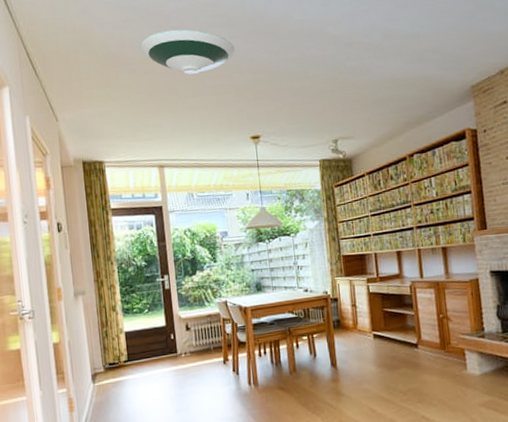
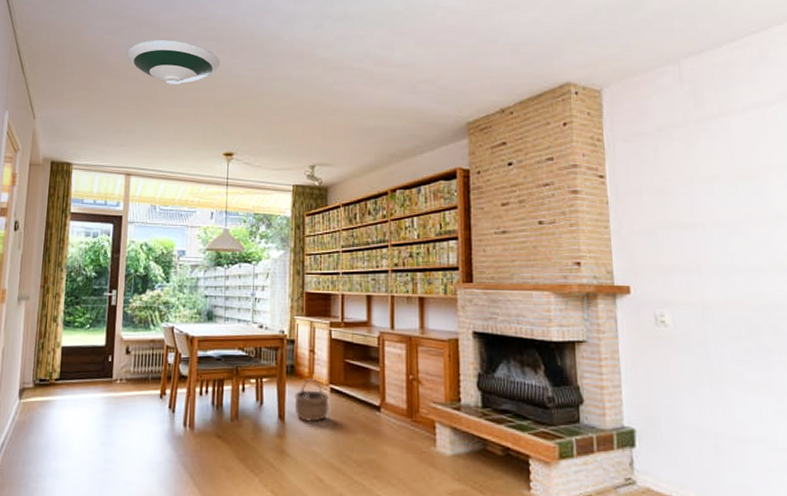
wicker basket: none [343,328,374,365] -> present [294,378,329,422]

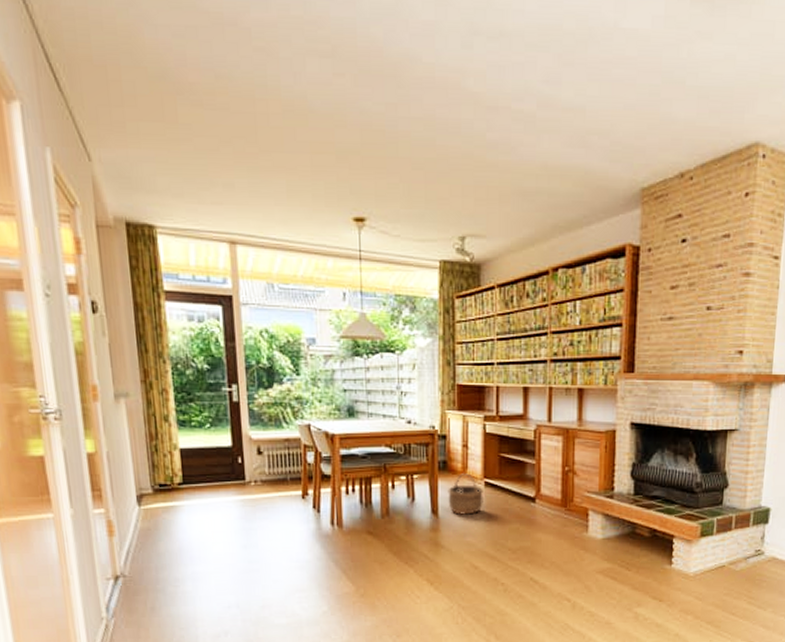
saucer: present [126,39,220,84] -> none [207,50,340,120]

